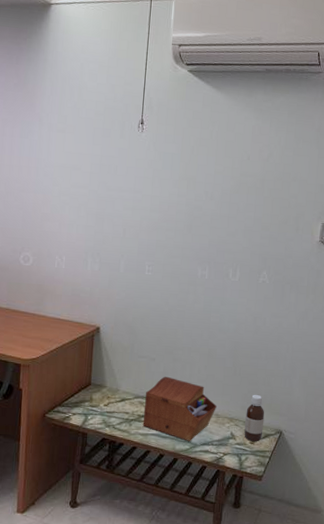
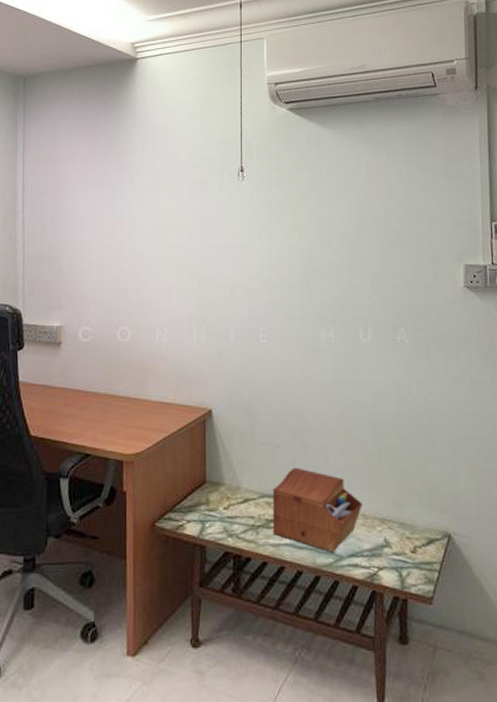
bottle: present [244,394,265,442] -> none [400,485,426,551]

